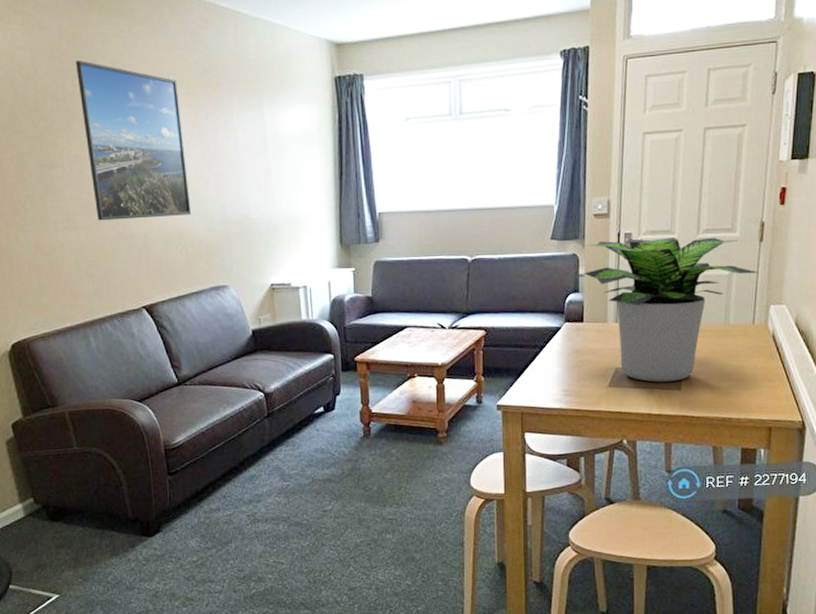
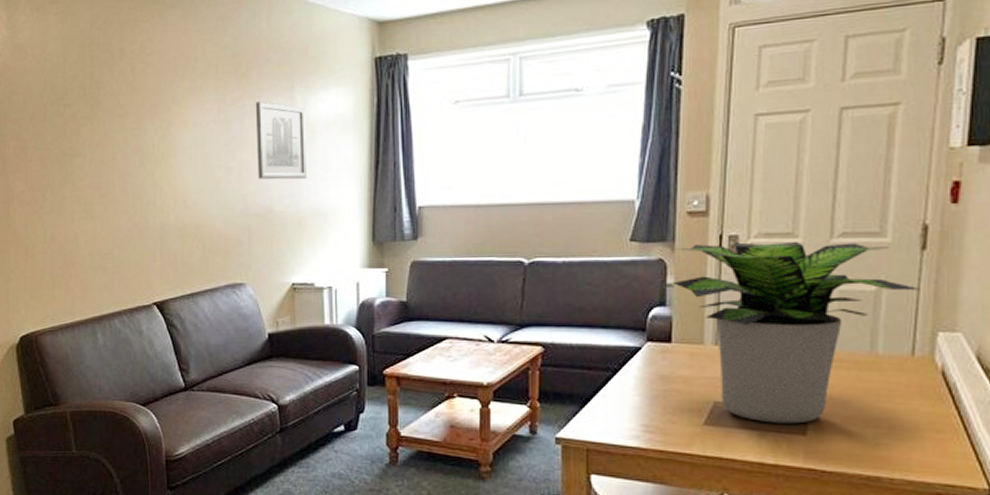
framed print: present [76,59,192,221] -> none [105,47,211,211]
wall art: none [227,116,280,190] -> present [255,101,308,180]

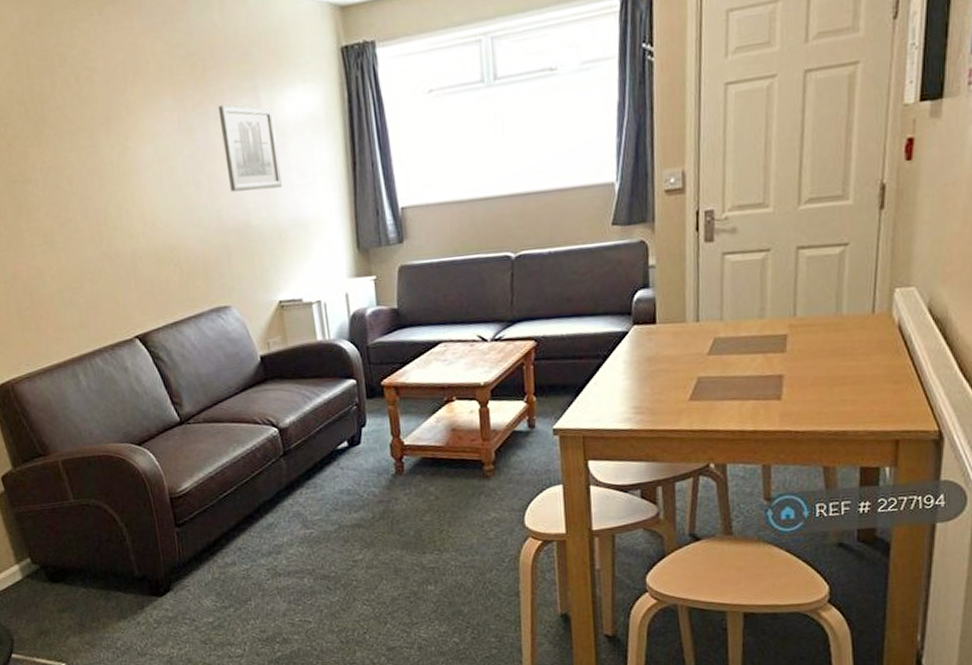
potted plant: present [673,241,920,424] -> none [655,207,879,392]

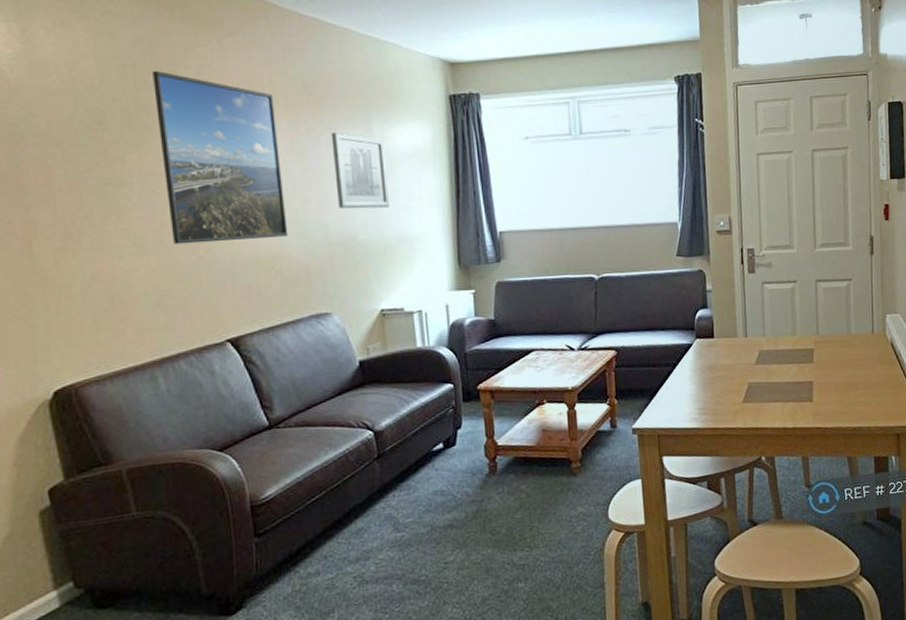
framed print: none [42,53,184,241] -> present [153,70,289,245]

